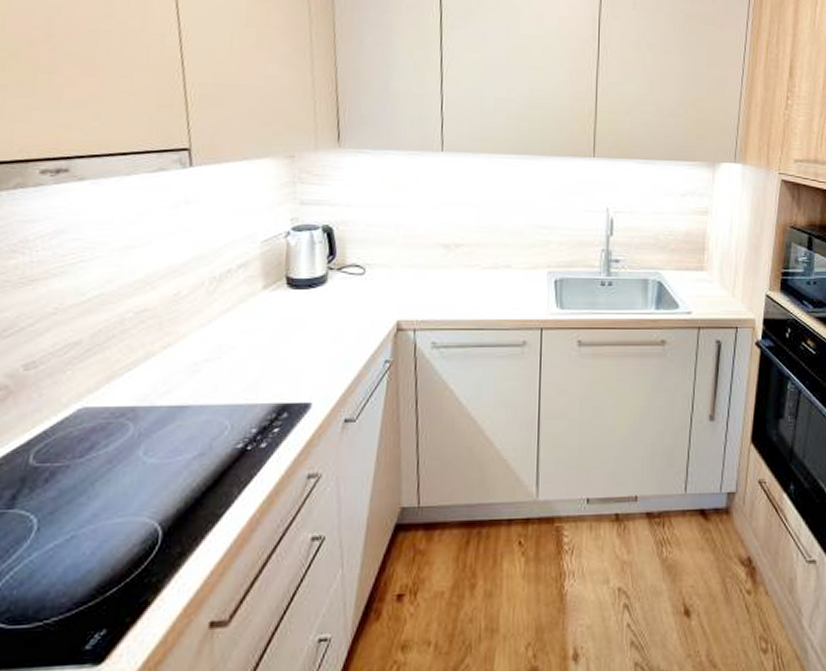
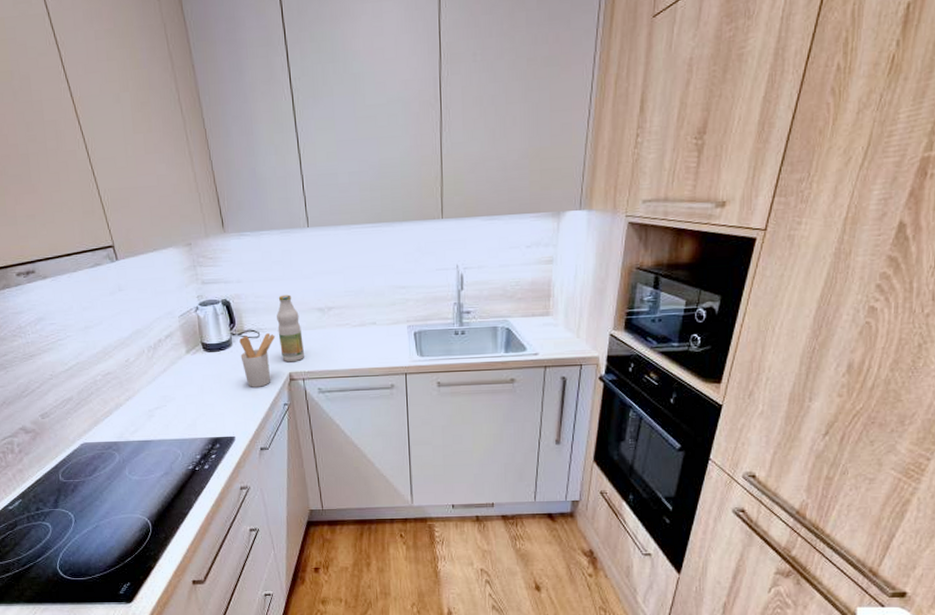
utensil holder: none [336,270,386,338] -> present [239,333,276,387]
bottle: none [389,225,420,308] -> present [277,294,304,362]

